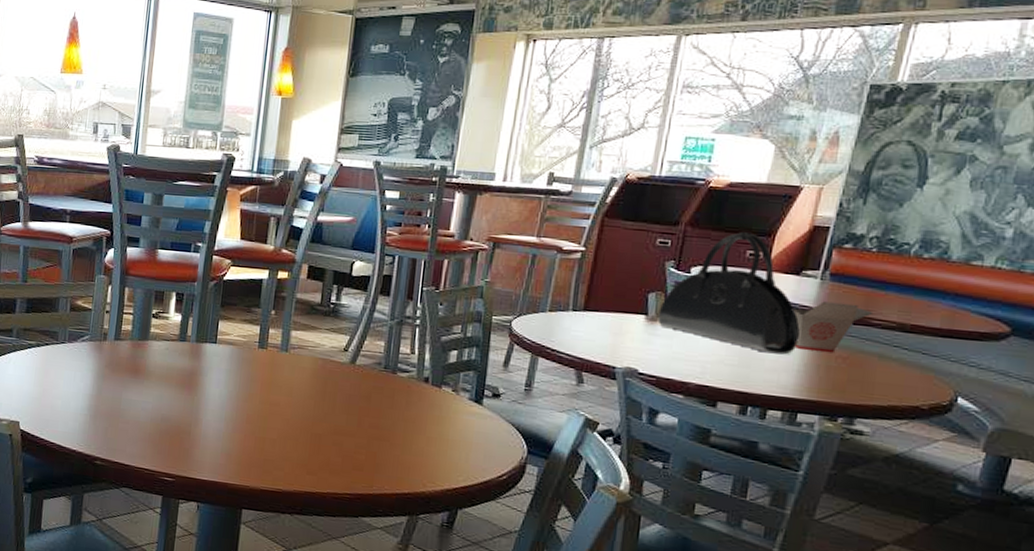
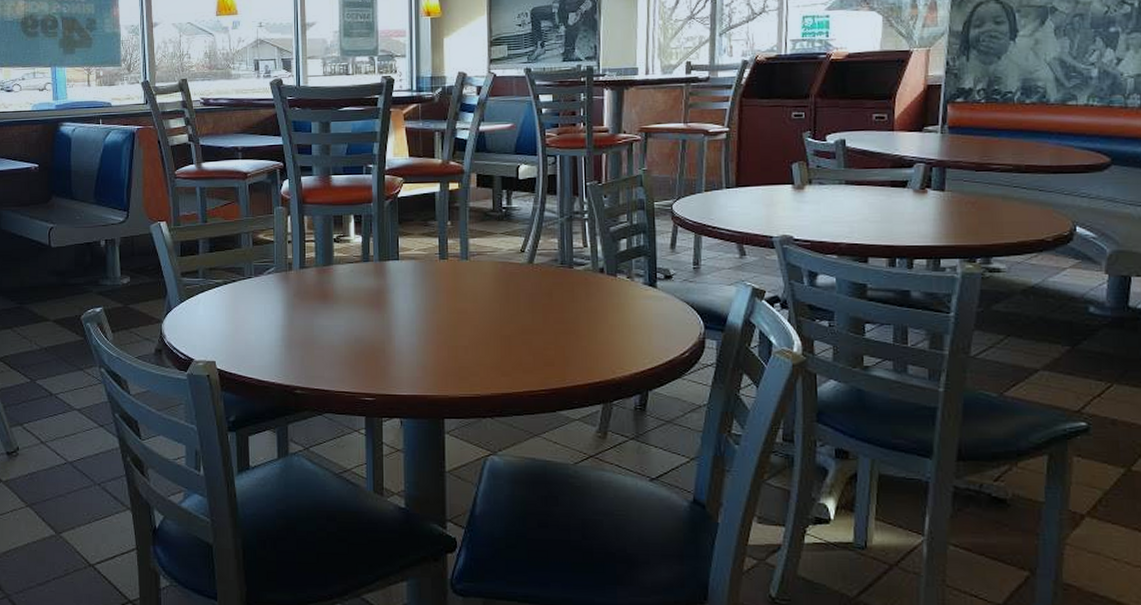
handbag: present [657,231,800,355] -> none [803,97,931,207]
takeout container: present [793,301,874,353] -> none [921,152,992,201]

